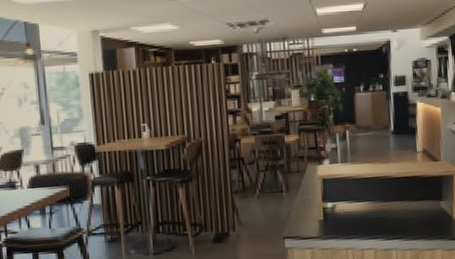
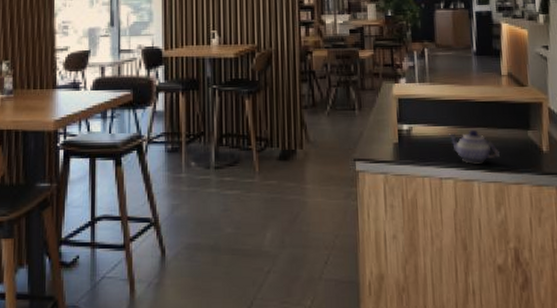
teapot: none [368,203,415,235] -> present [448,129,500,164]

